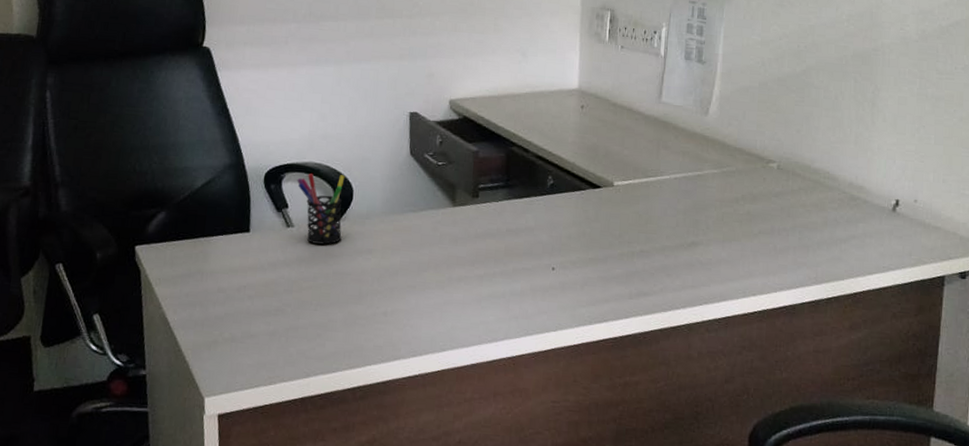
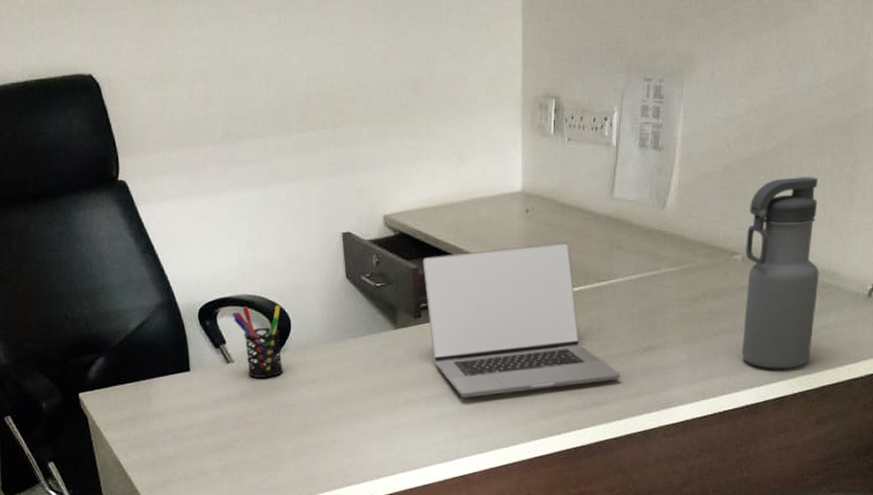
laptop: none [483,138,666,280] -> present [422,242,621,398]
water bottle: none [779,97,848,274] -> present [741,177,820,369]

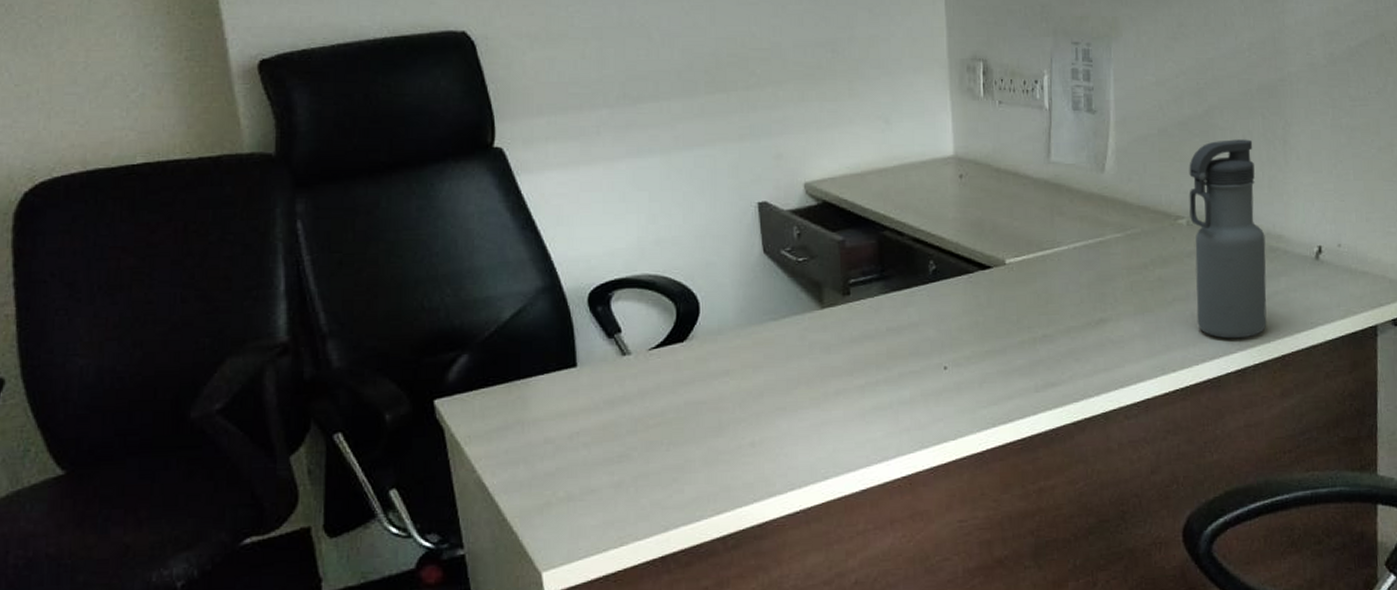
pen holder: present [232,305,283,378] -> none [629,286,691,372]
laptop: present [422,242,621,398] -> none [849,209,1074,385]

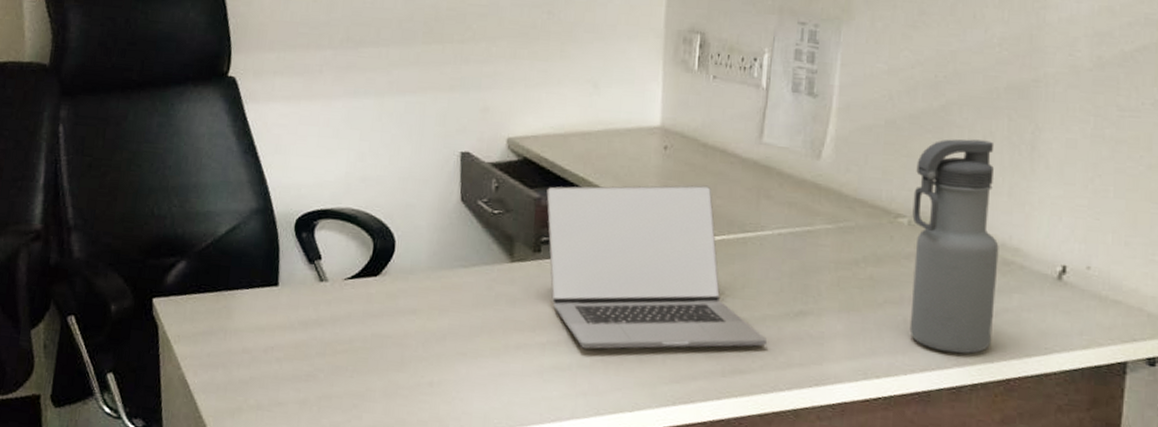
laptop: none [849,209,1074,385] -> present [546,185,768,350]

